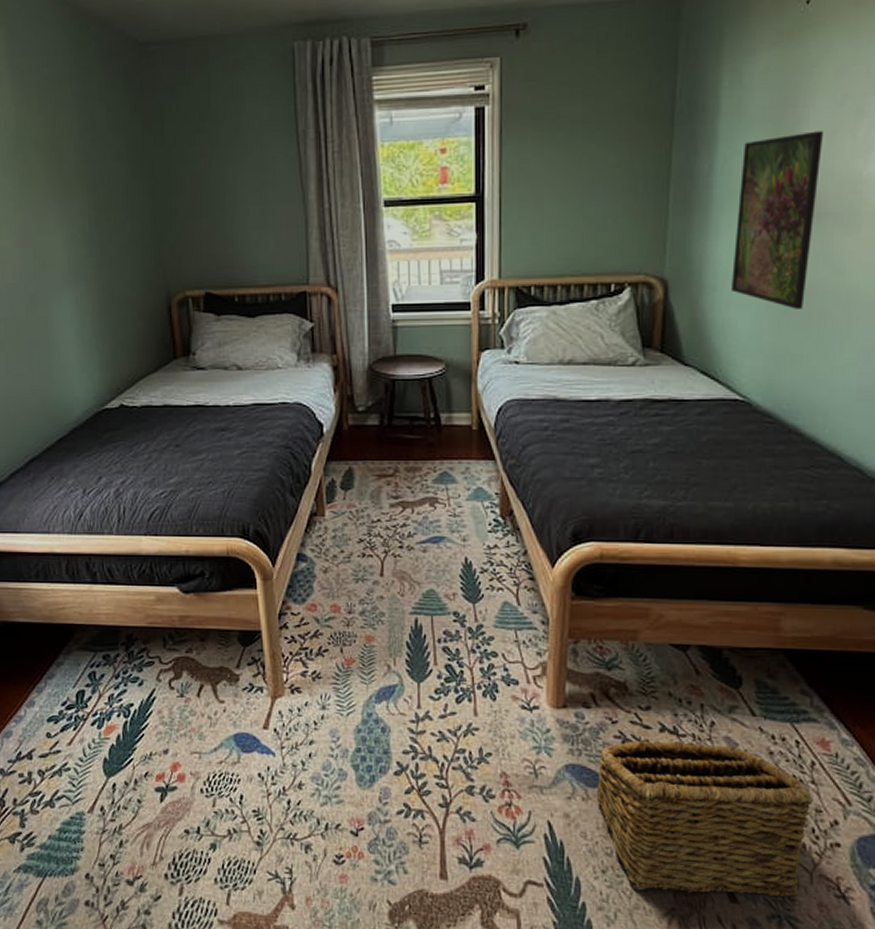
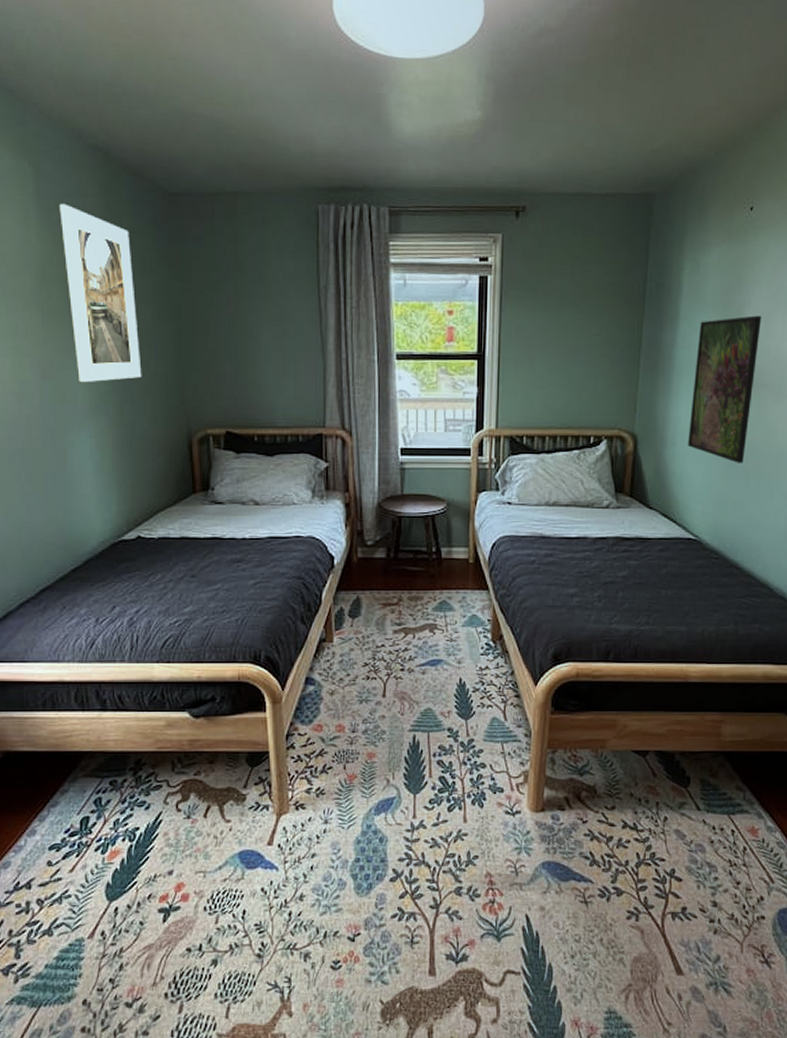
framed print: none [31,63,119,247] -> present [59,203,142,382]
basket: present [596,740,814,898] -> none [568,835,745,971]

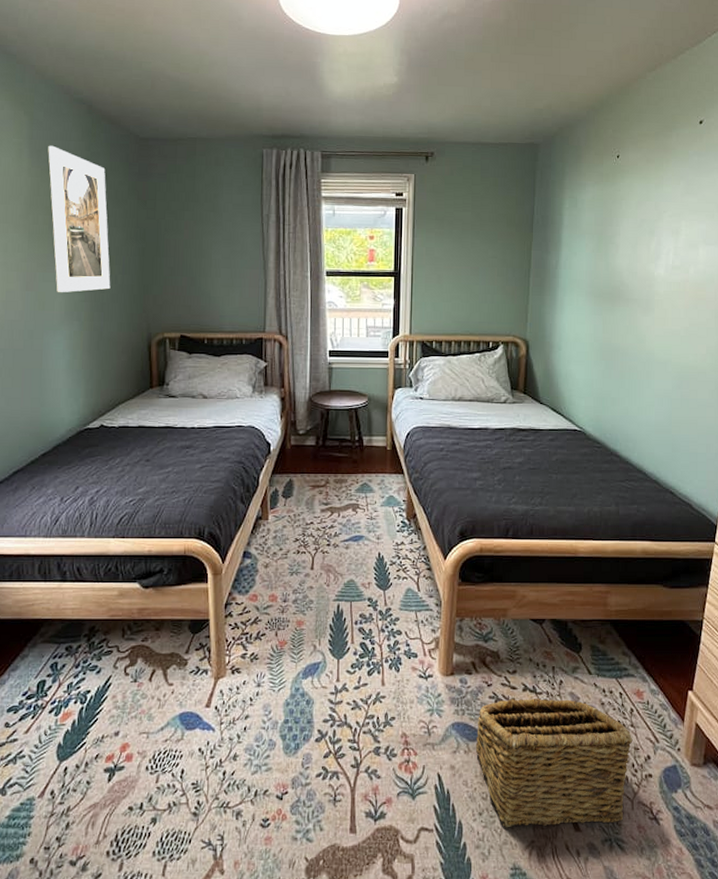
basket: none [568,835,745,971] -> present [475,697,633,828]
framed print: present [688,315,762,463] -> none [572,242,630,366]

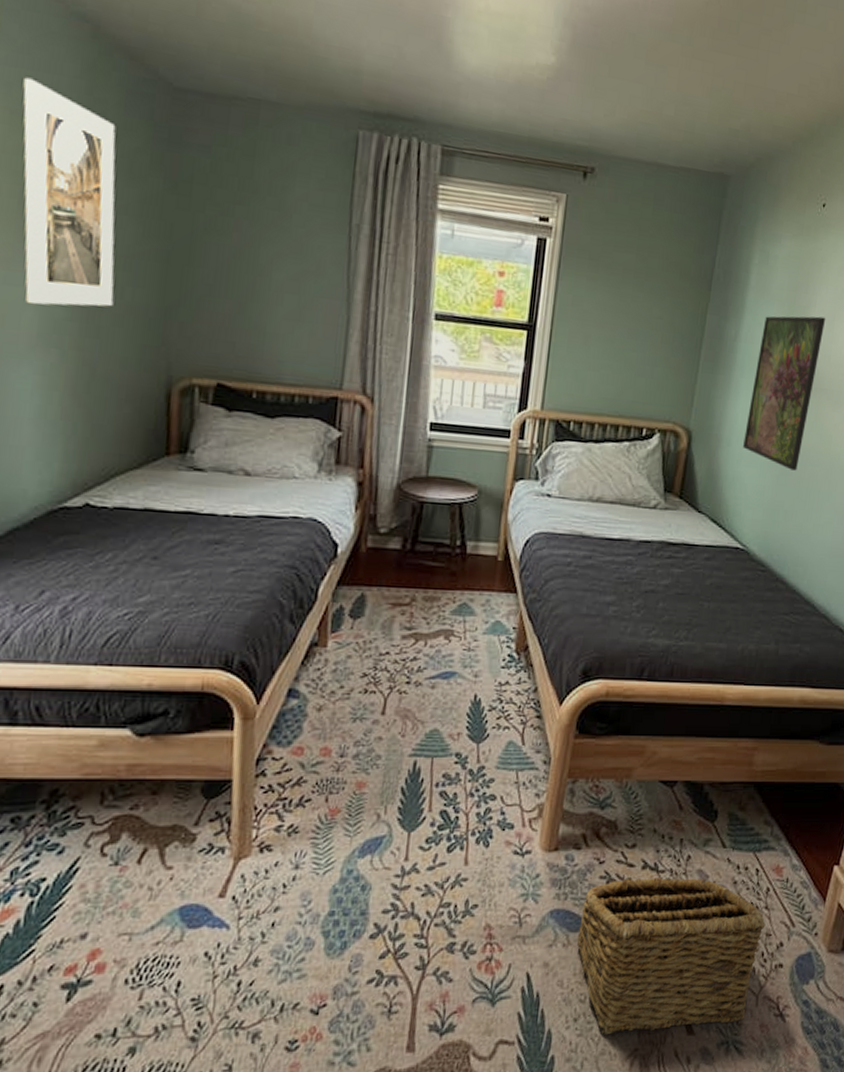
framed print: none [572,242,630,366] -> present [743,316,826,471]

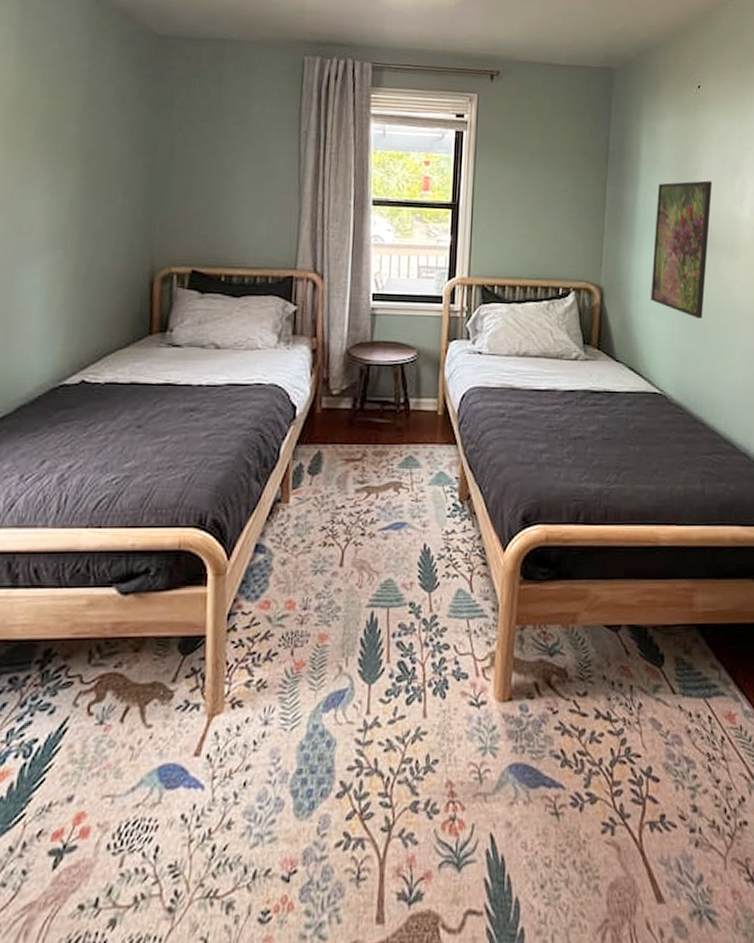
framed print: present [23,77,116,307] -> none [38,37,112,214]
basket: present [576,876,766,1035] -> none [537,726,725,904]

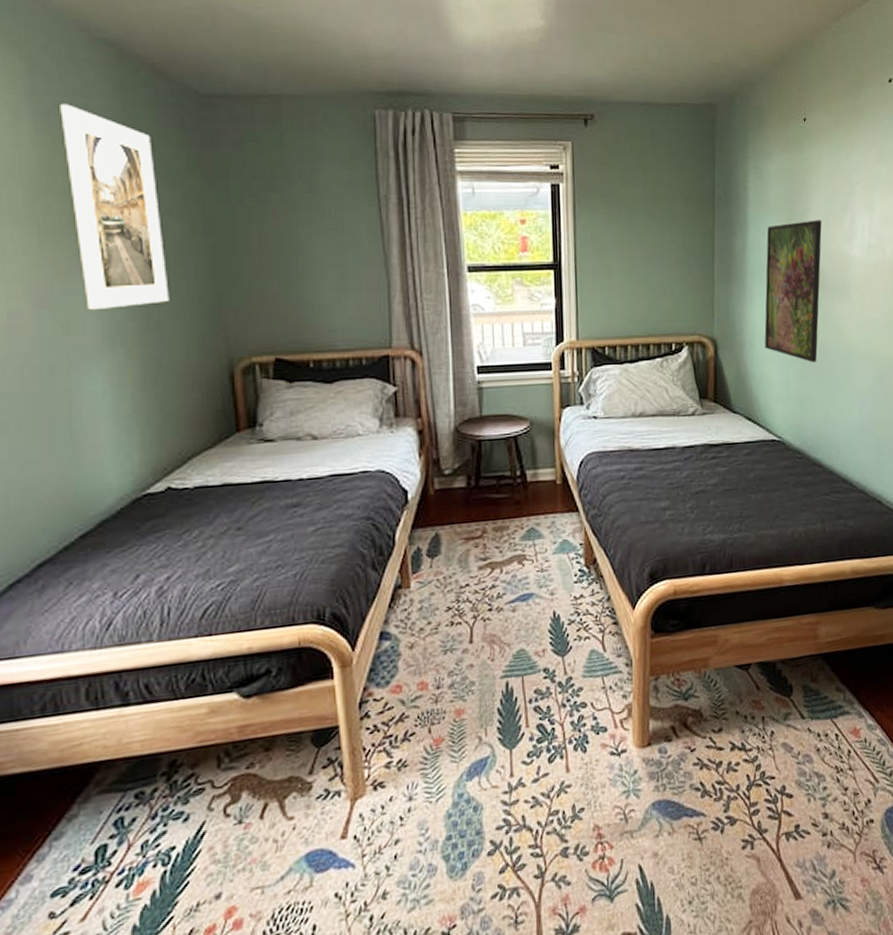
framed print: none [38,37,112,214] -> present [60,103,170,309]

